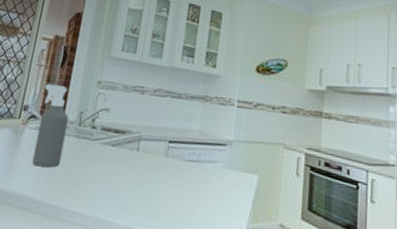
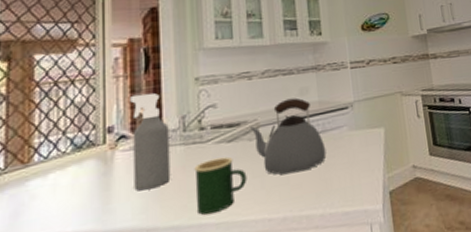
mug: none [75,156,122,206] -> present [194,156,247,215]
kettle: none [133,120,197,194] -> present [250,98,327,175]

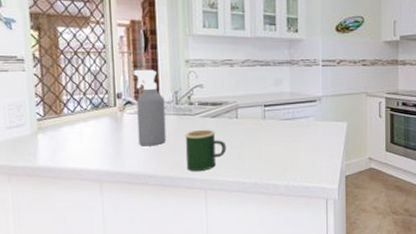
kettle: present [250,98,327,175] -> none [230,87,294,150]

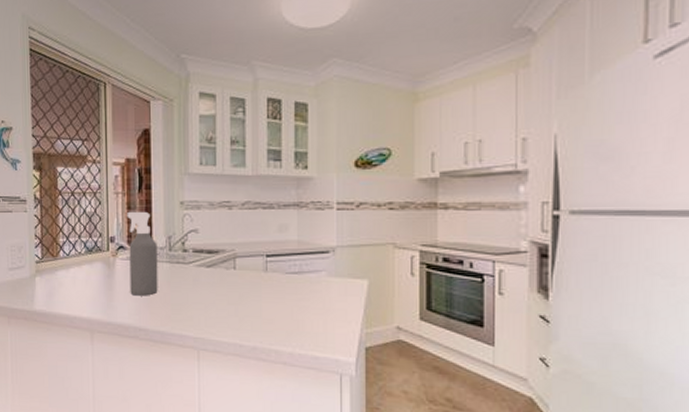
mug: present [185,129,227,171] -> none [177,280,223,328]

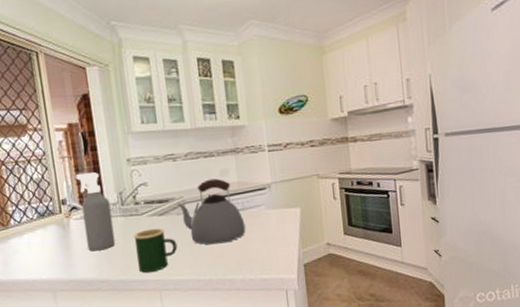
mug: none [177,280,223,328] -> present [133,227,178,273]
kettle: none [228,234,301,308] -> present [177,178,246,245]

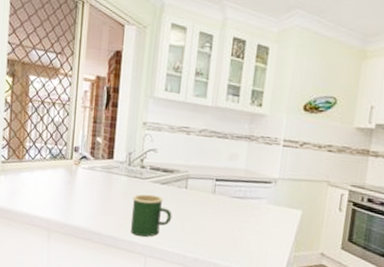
spray bottle: present [75,172,116,252] -> none [88,125,118,204]
kettle: present [177,178,246,245] -> none [181,160,243,227]

